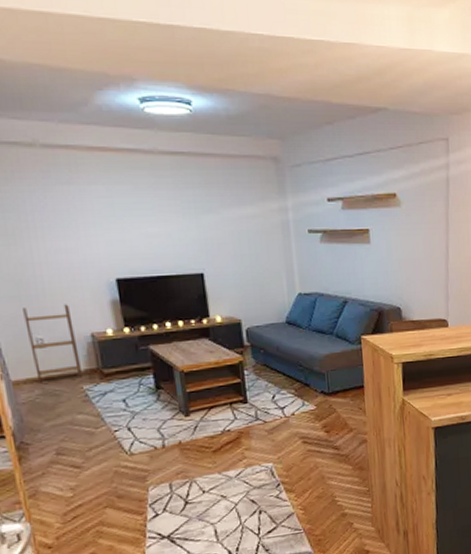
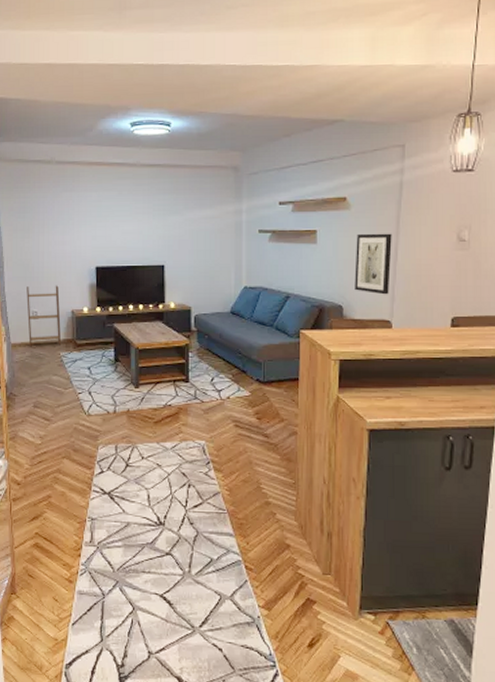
wall art: none [409,231,444,294] -> present [354,233,392,295]

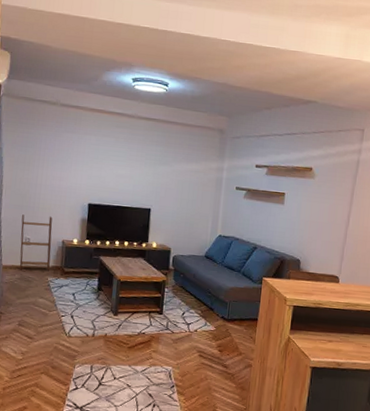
wall art: present [354,233,392,295] -> none [311,200,347,254]

